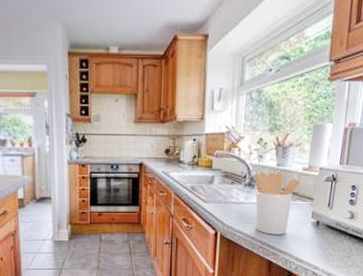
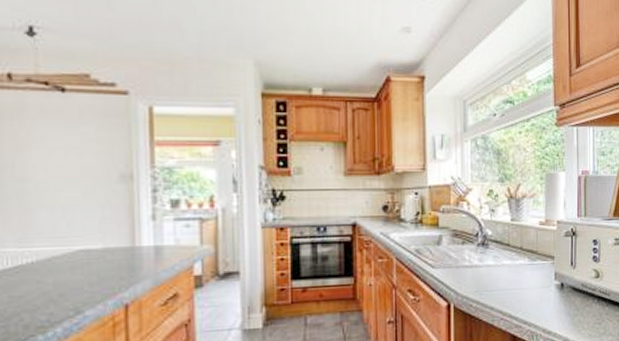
utensil holder: present [254,172,300,235] -> none [487,228,538,303]

